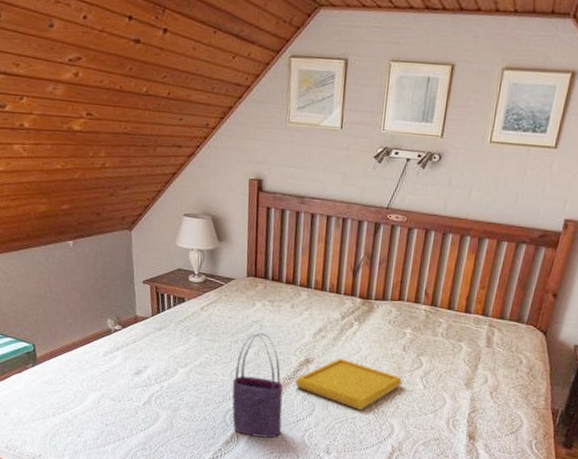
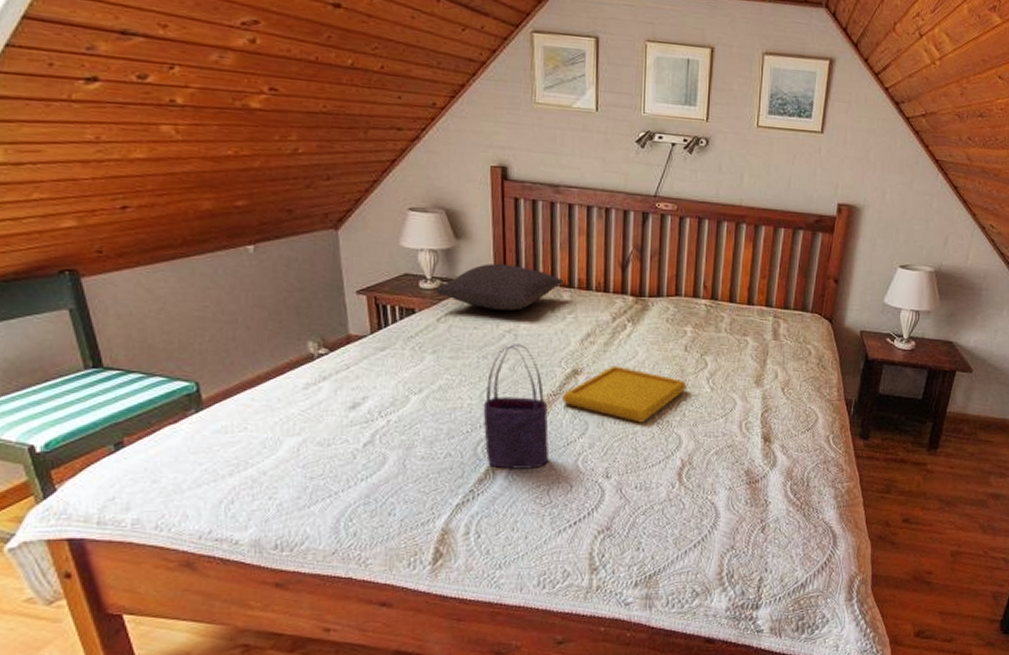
pillow: none [201,263,304,305] -> present [436,264,565,311]

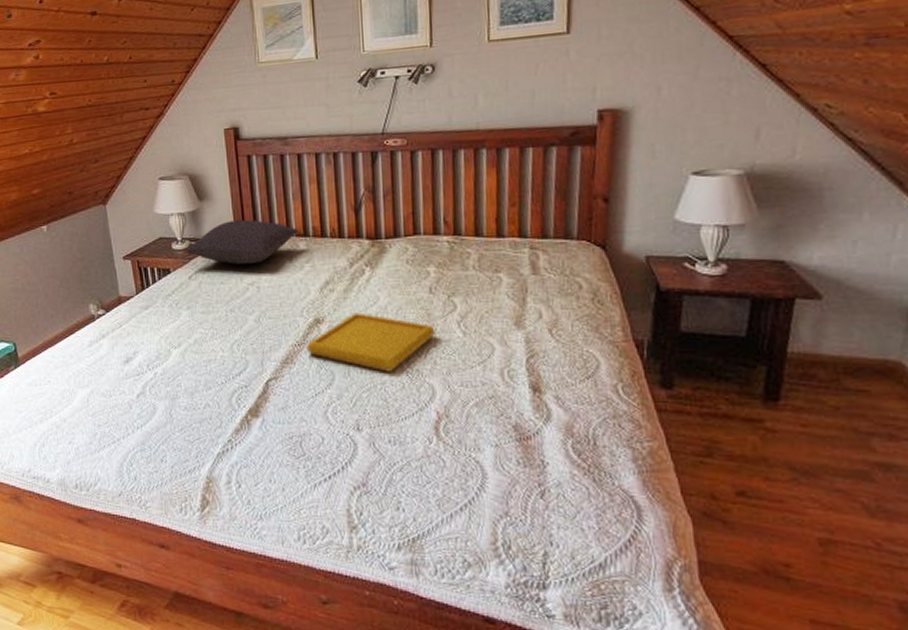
tote bag: present [483,344,550,469] -> none [234,296,299,420]

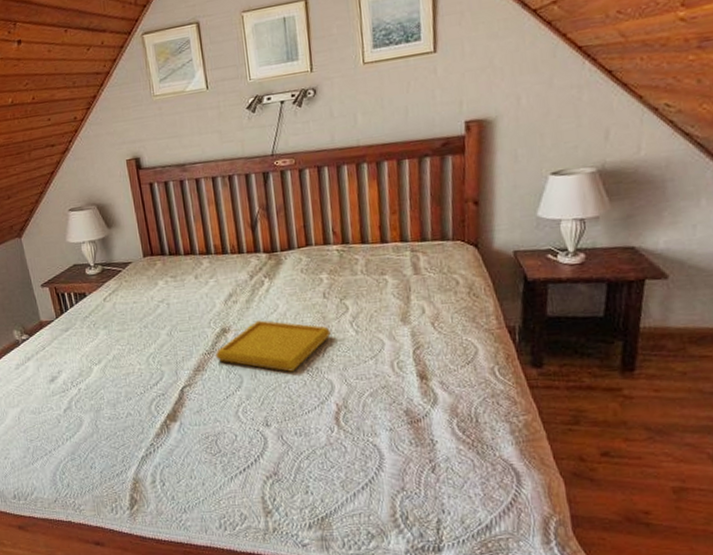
pillow: present [186,220,300,265] -> none [99,242,202,285]

